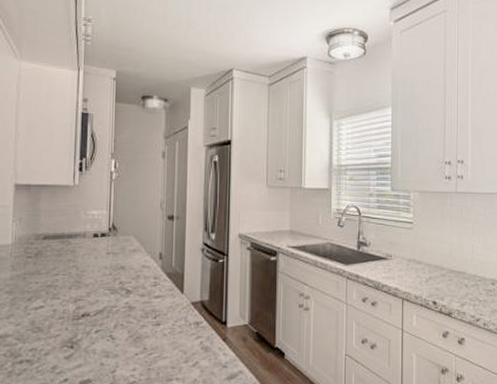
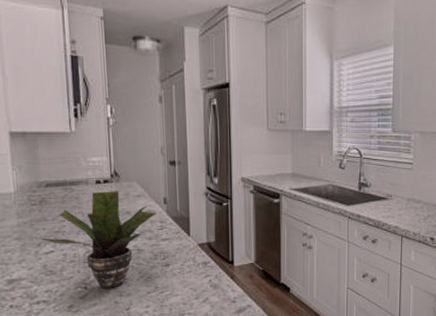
potted plant: none [31,245,151,348] -> present [40,191,157,289]

